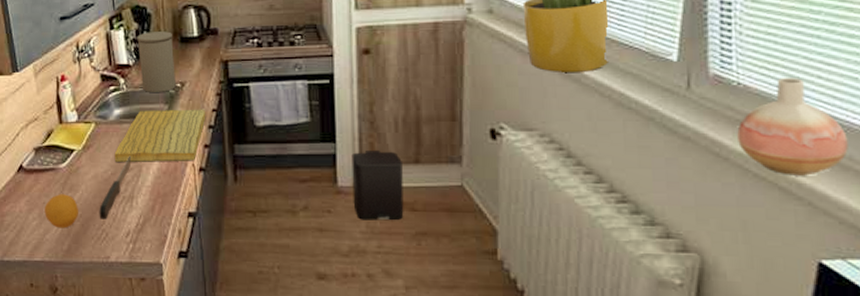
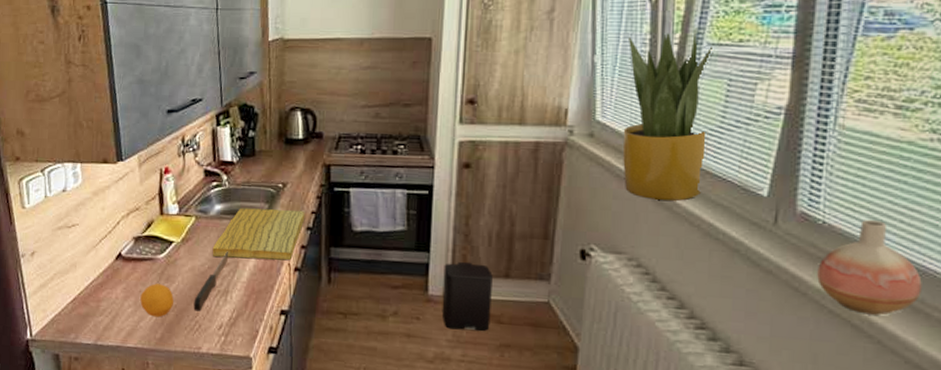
canister: present [137,31,176,93] -> none [242,131,278,192]

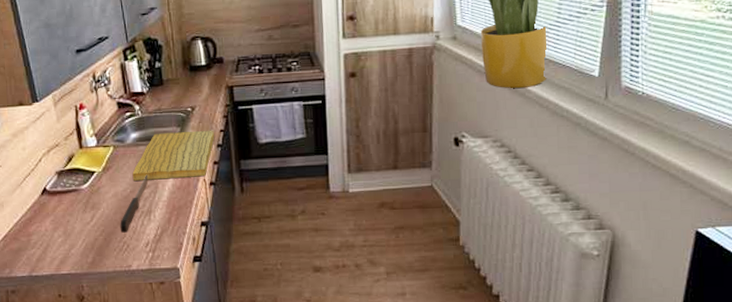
fruit: present [140,284,174,318] -> none [69,212,102,243]
pedal bin: present [442,261,493,331] -> none [341,159,385,219]
vase: present [817,219,922,316] -> none [641,86,719,165]

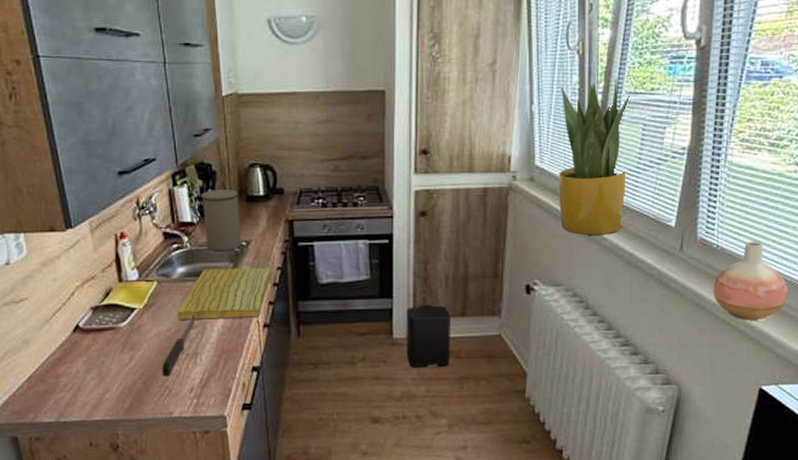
canister: none [150,61,187,118] -> present [201,190,241,252]
pedal bin: none [341,159,385,219] -> present [406,304,450,368]
vase: none [641,86,719,165] -> present [713,241,788,321]

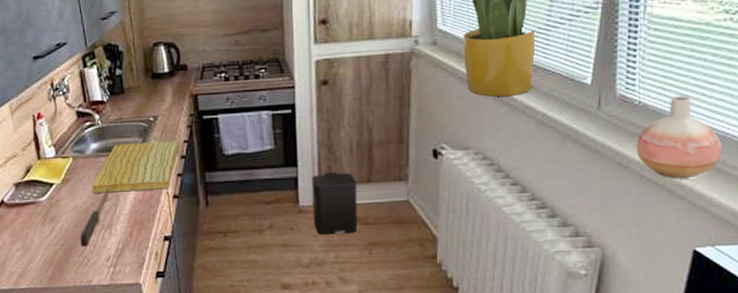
canister: present [201,190,241,252] -> none [110,68,149,128]

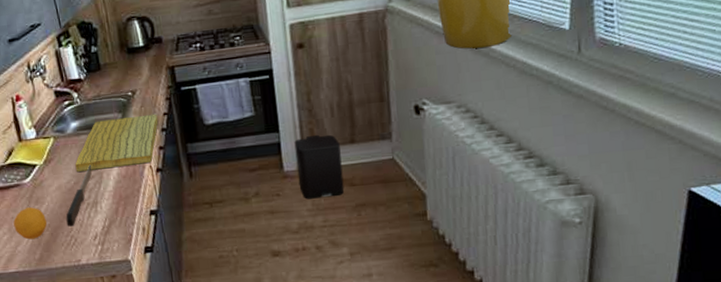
fruit: none [27,225,61,257] -> present [13,207,48,240]
vase: present [636,95,722,179] -> none [620,34,710,120]

